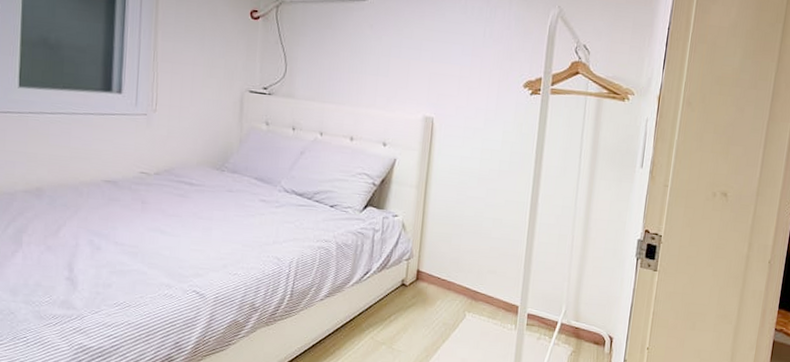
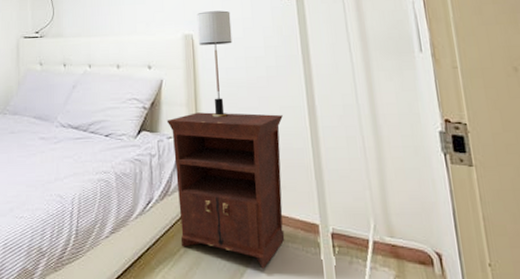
nightstand: none [392,195,506,338] -> present [166,112,285,269]
table lamp: none [438,96,475,203] -> present [196,10,232,117]

